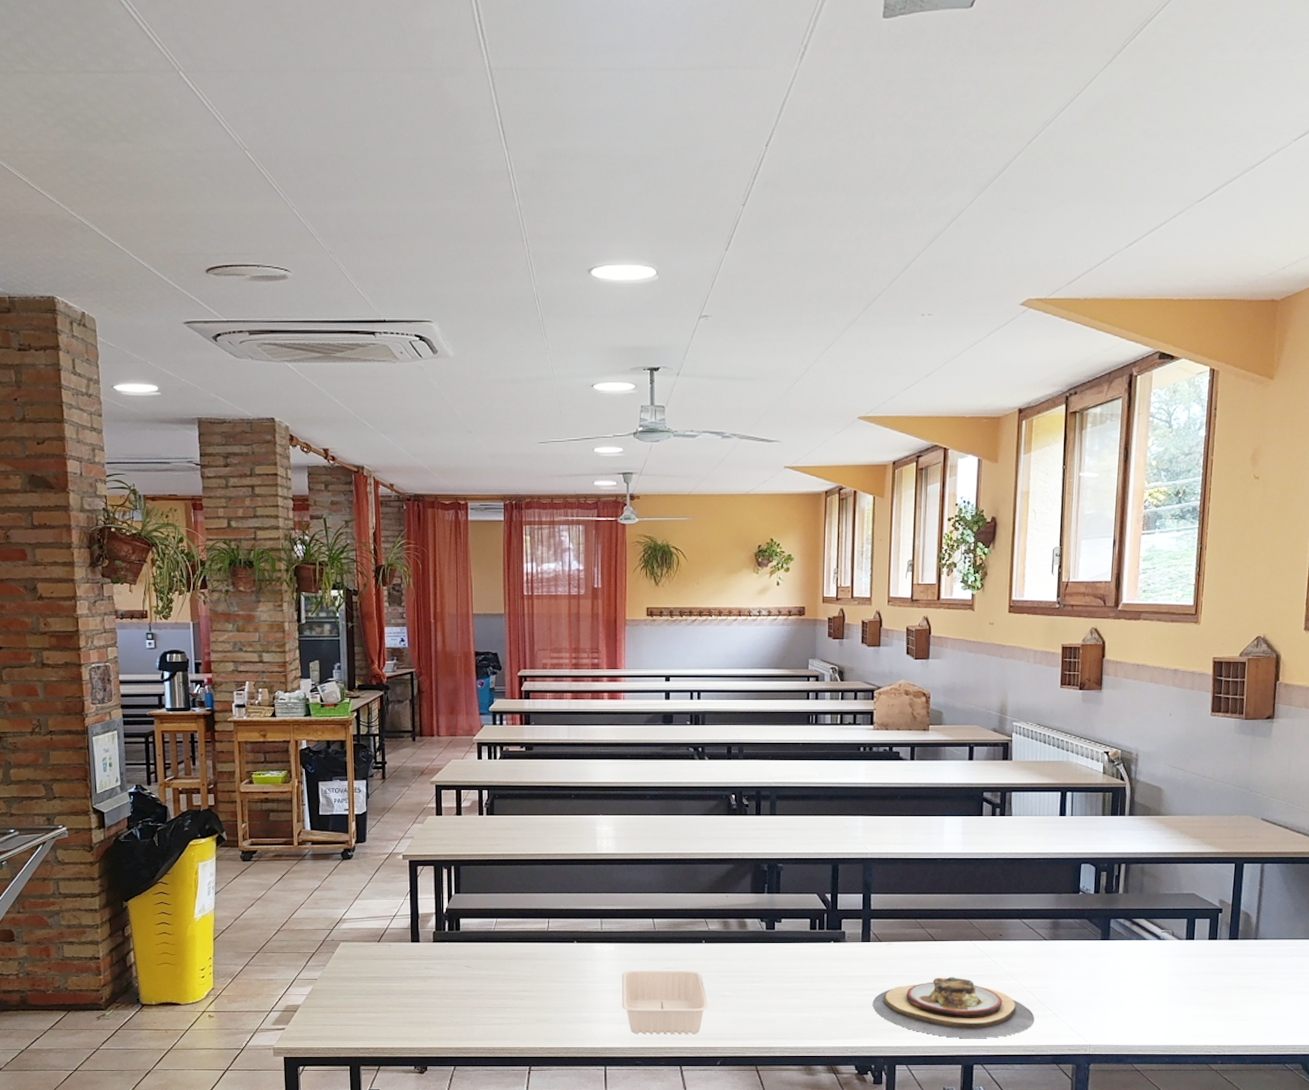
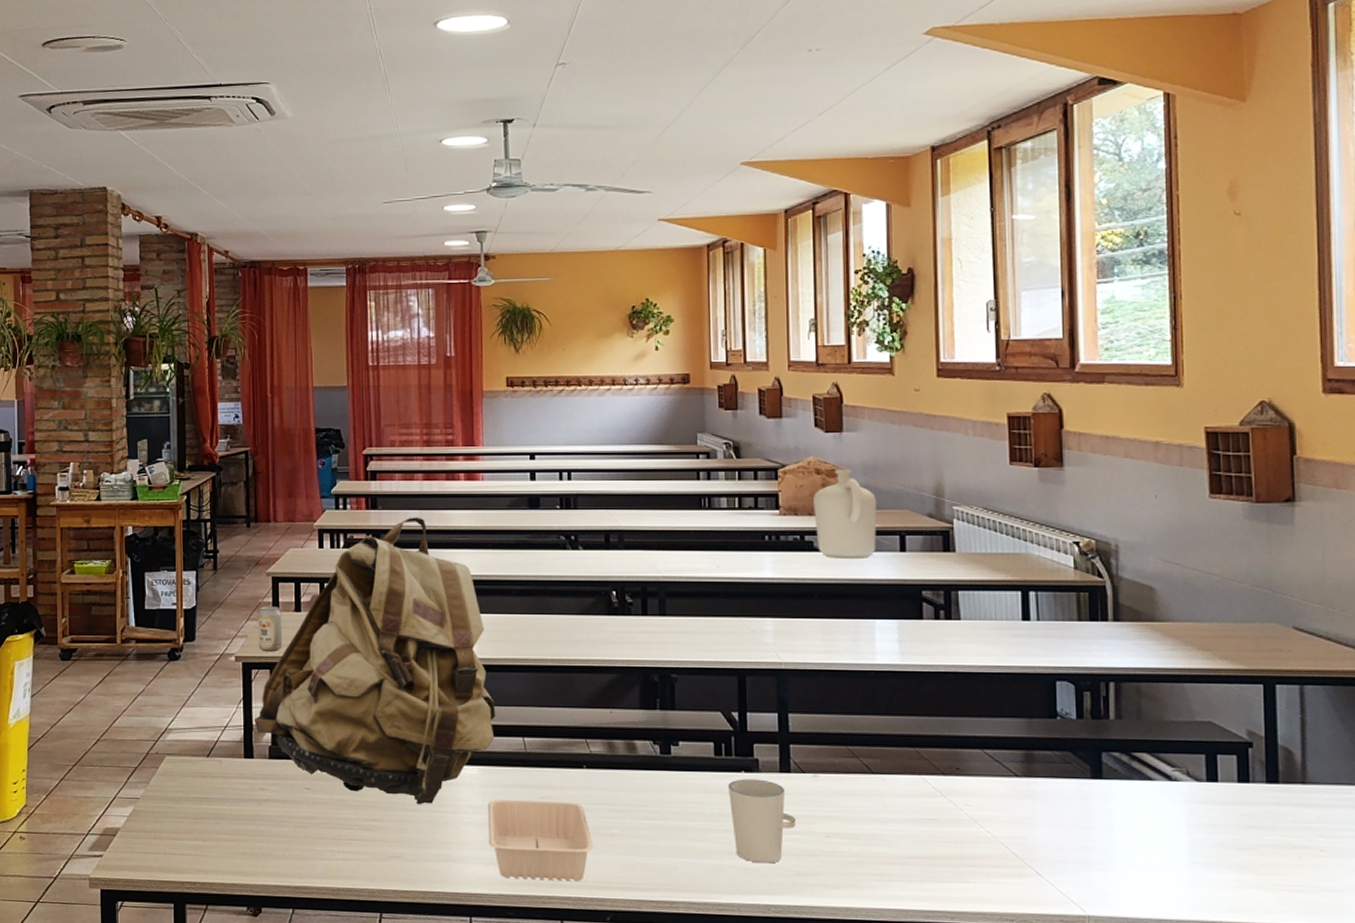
backpack: none [419,731,630,977] -> present [253,517,496,805]
beverage can: none [422,811,445,851] -> present [257,606,283,653]
cup: none [820,948,872,1014] -> present [728,779,795,864]
plate: present [872,977,1035,1039] -> none [798,820,1011,902]
water jug: none [901,691,953,767] -> present [813,469,877,560]

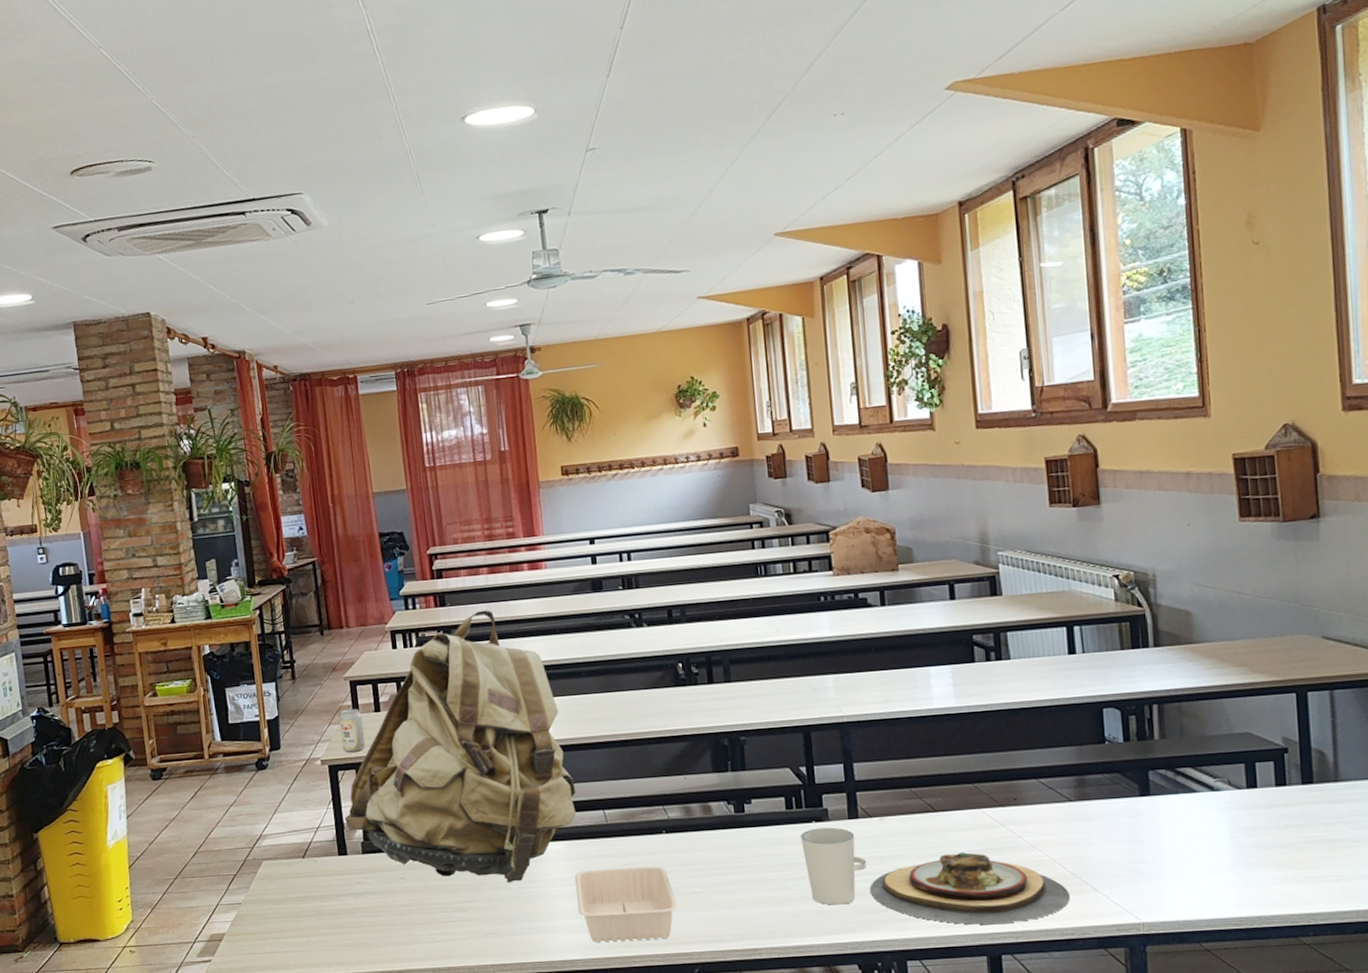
plate: none [798,820,1011,902] -> present [869,852,1070,925]
water jug: present [813,469,877,560] -> none [864,525,927,613]

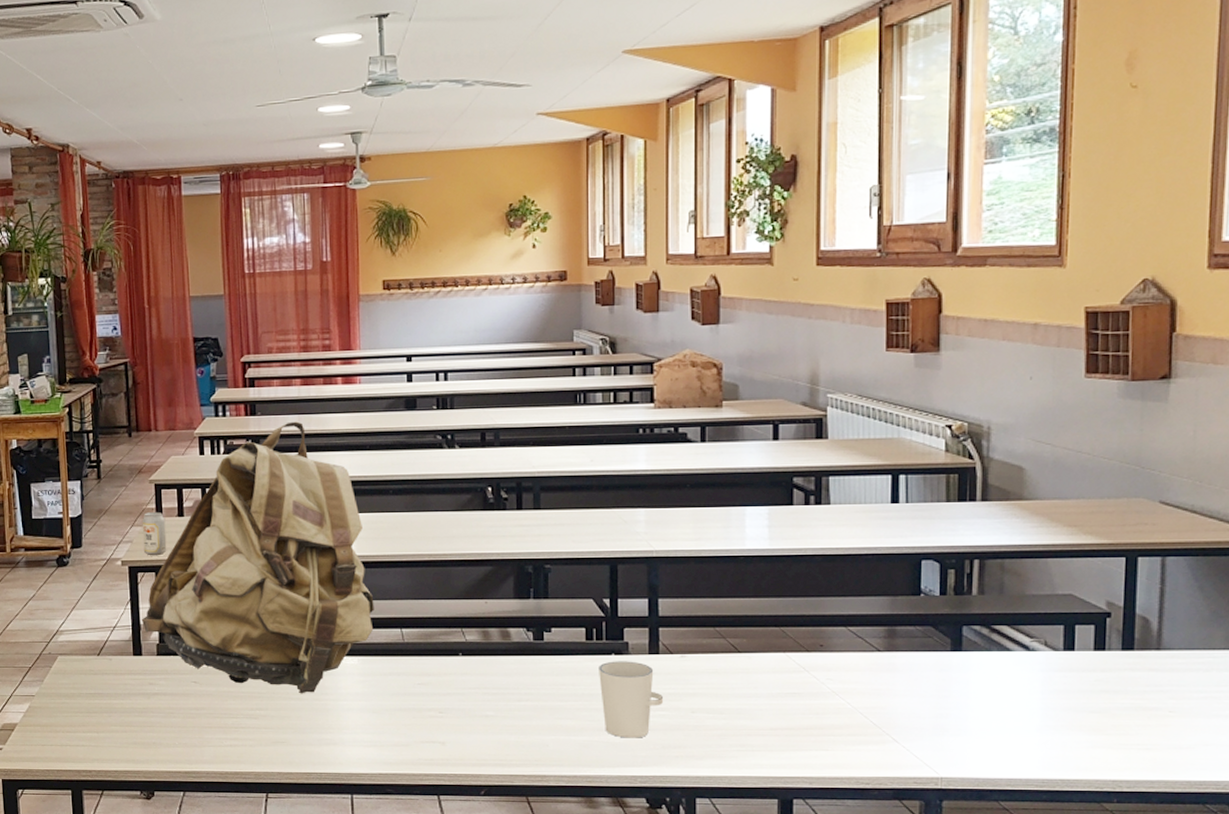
tray: present [574,866,678,943] -> none [367,687,469,760]
plate: present [869,852,1070,925] -> none [664,695,869,769]

